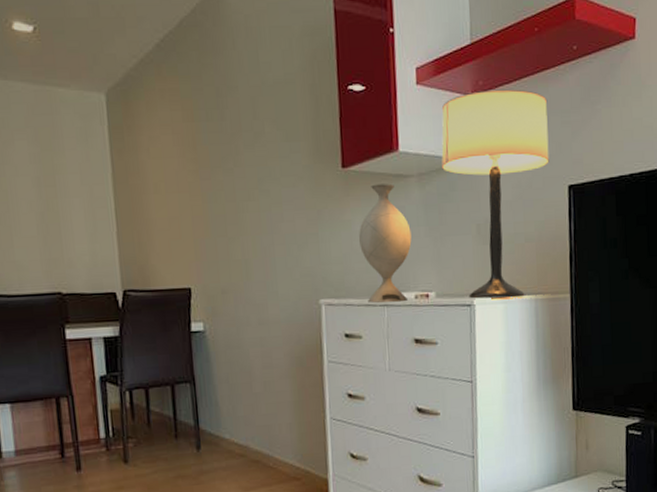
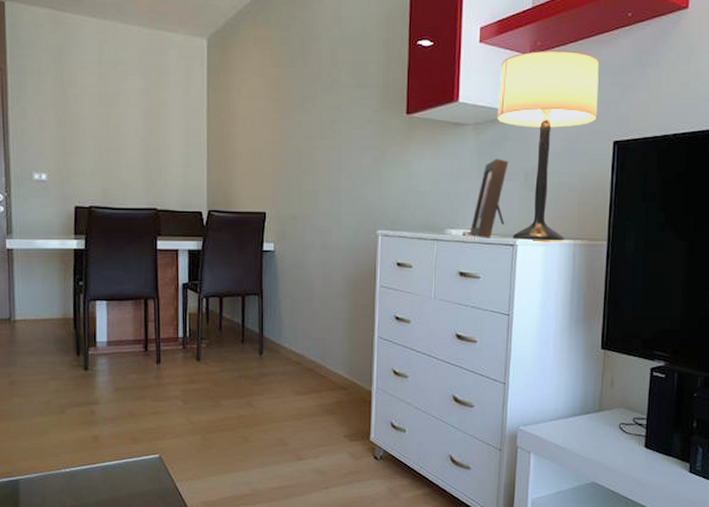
decorative vase: present [359,184,412,303] -> none [417,130,464,238]
picture frame: none [422,211,460,300] -> present [469,159,509,238]

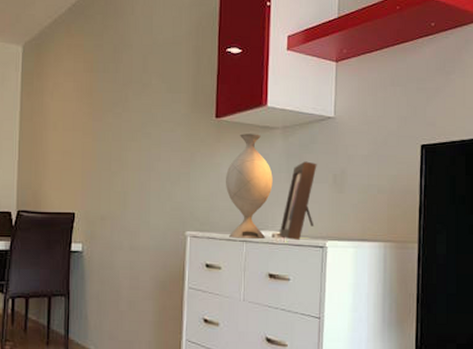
decorative vase: none [417,130,464,238] -> present [226,133,273,240]
table lamp: present [496,50,600,241] -> none [304,57,405,243]

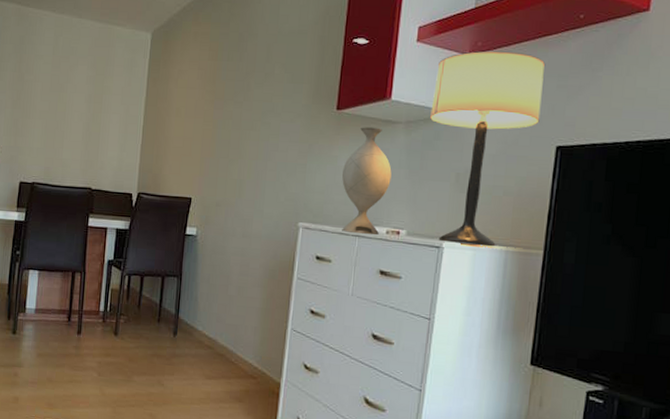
picture frame: present [279,161,317,240] -> none [393,158,440,239]
table lamp: none [304,57,405,243] -> present [429,50,546,247]

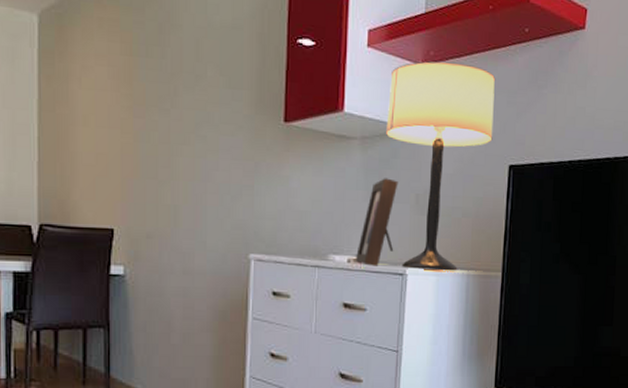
decorative vase: present [342,127,392,236] -> none [296,142,349,265]
picture frame: none [393,158,440,239] -> present [355,178,398,266]

